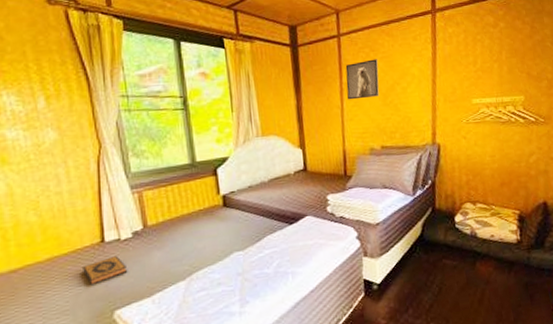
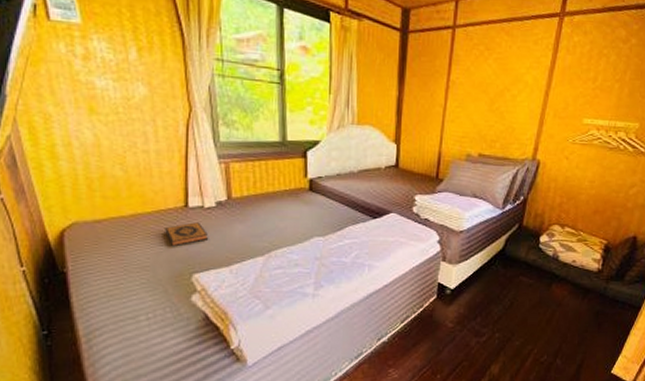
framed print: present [345,59,379,100] -> none [453,58,491,101]

